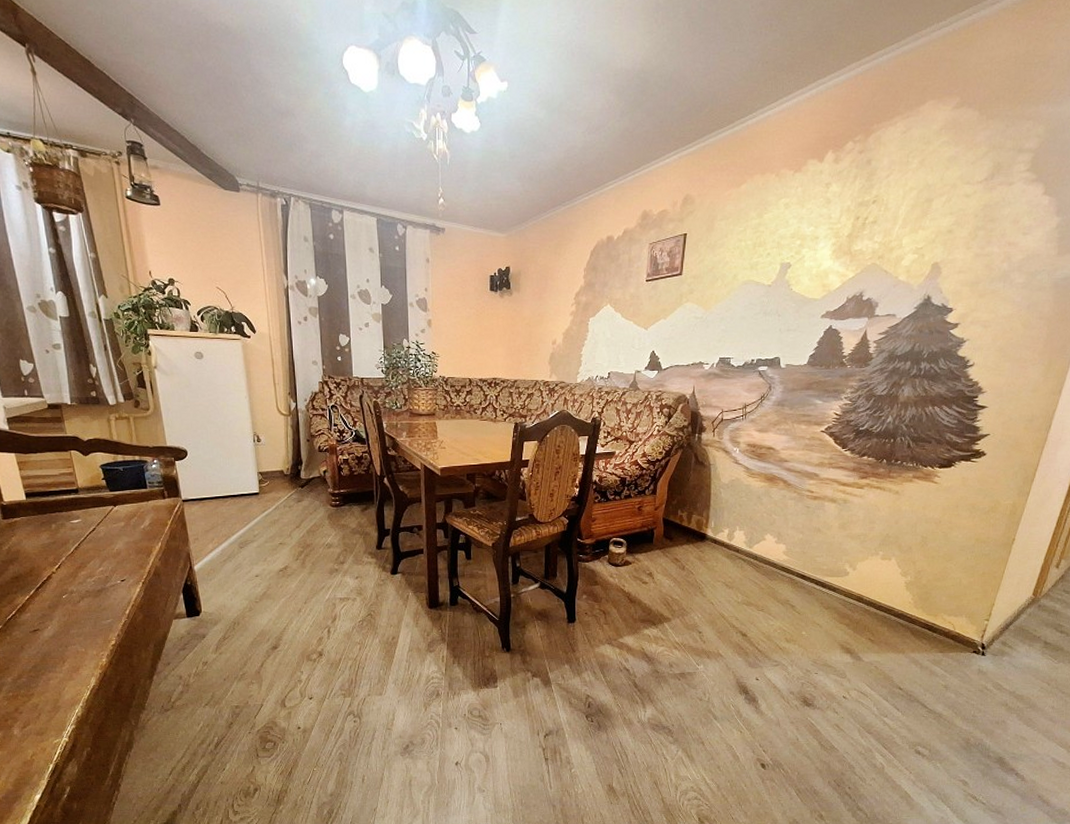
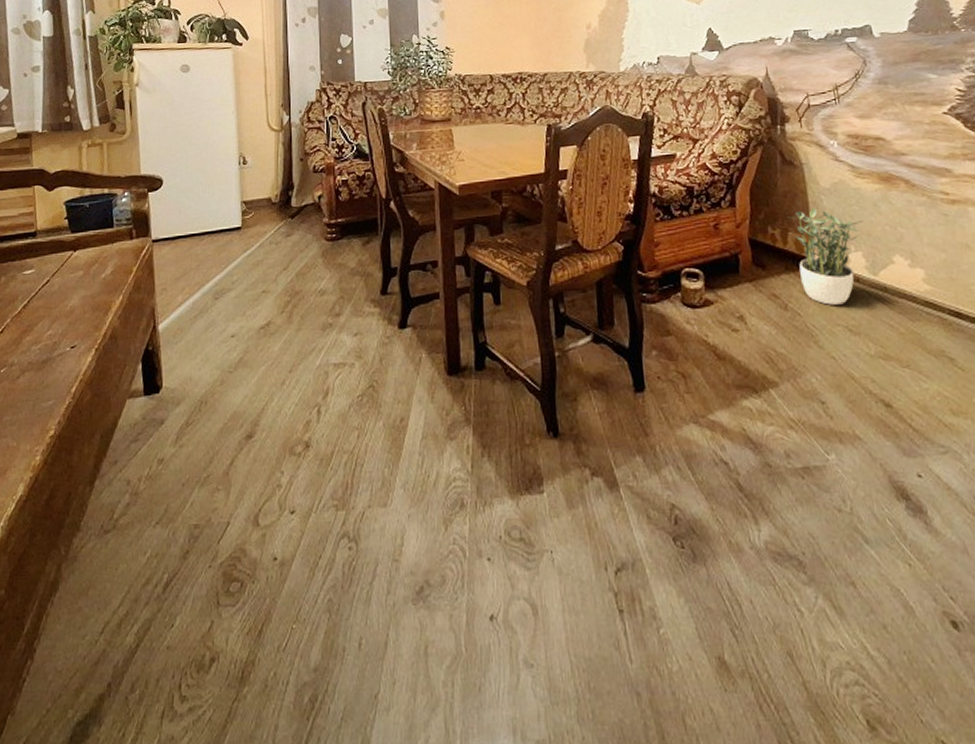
potted plant: none [693,498,749,567] -> present [787,208,864,305]

